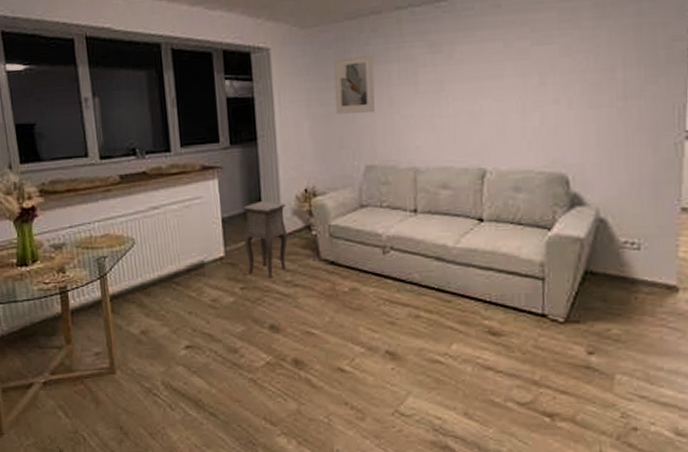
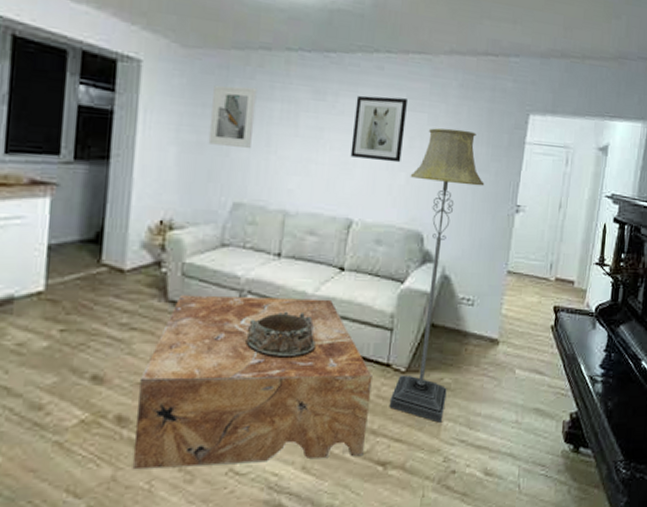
side table: present [242,200,288,278] -> none [67,228,135,319]
coffee table: none [308,251,528,406] -> present [132,294,372,470]
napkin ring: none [394,264,464,309] -> present [245,311,317,358]
wall art: none [474,33,533,105] -> present [350,95,407,163]
floor lamp: none [545,54,639,376] -> present [389,128,485,423]

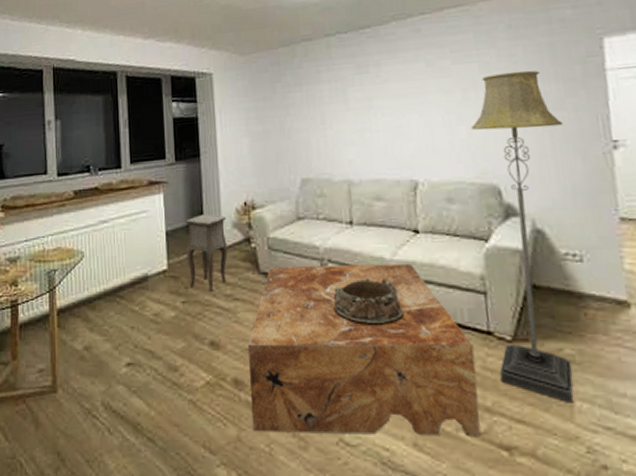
side table: none [67,228,135,319] -> present [185,213,228,292]
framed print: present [208,85,257,148] -> none [270,75,309,131]
wall art: present [350,95,407,163] -> none [398,53,458,120]

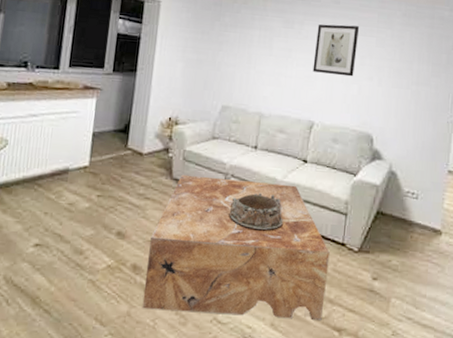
side table: present [185,213,228,292] -> none [103,122,151,189]
wall art: none [398,53,458,120] -> present [312,24,359,77]
floor lamp: present [471,70,574,403] -> none [344,49,426,300]

